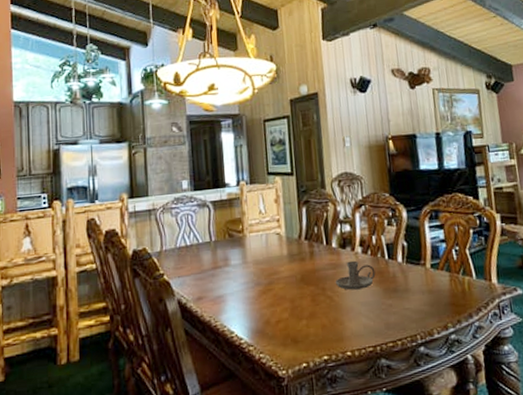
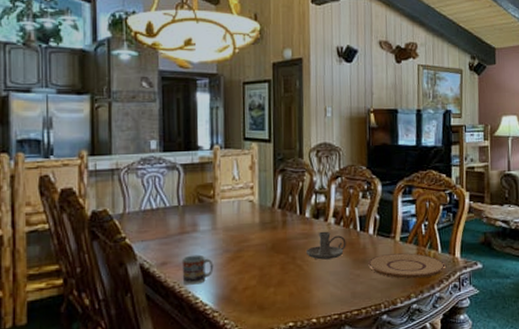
cup: none [216,288,247,319] -> present [181,254,214,285]
plate: none [398,280,482,308] -> present [367,253,446,279]

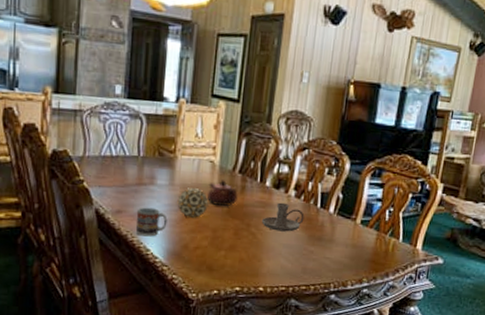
decorative ball: none [221,229,252,259] -> present [177,188,209,218]
teapot: none [249,217,280,244] -> present [206,180,238,207]
plate: present [367,253,446,279] -> none [323,235,405,265]

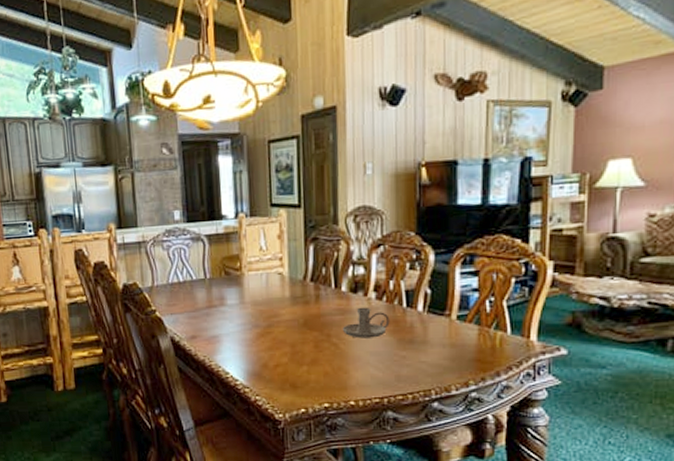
cup: present [135,207,168,237] -> none [210,329,243,359]
decorative ball: present [177,188,209,218] -> none [250,303,283,335]
teapot: present [206,180,238,207] -> none [279,291,313,319]

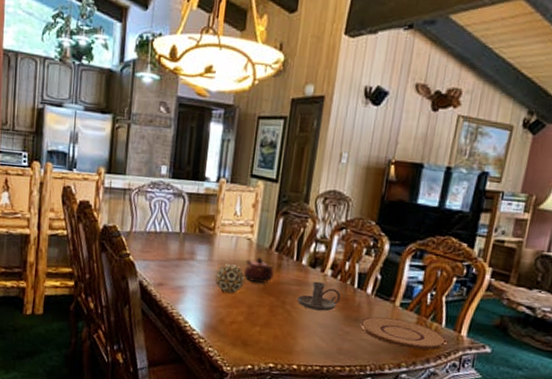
decorative ball: none [250,303,283,335] -> present [215,264,245,293]
teapot: none [279,291,313,319] -> present [243,257,274,283]
plate: none [415,333,516,364] -> present [359,316,447,351]

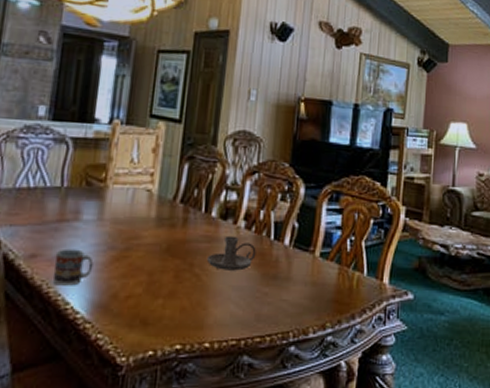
cup: none [175,281,206,310] -> present [52,248,94,286]
decorative ball: present [215,264,245,293] -> none [106,222,144,259]
teapot: present [243,257,274,283] -> none [141,211,179,244]
plate: present [359,316,447,351] -> none [278,271,371,305]

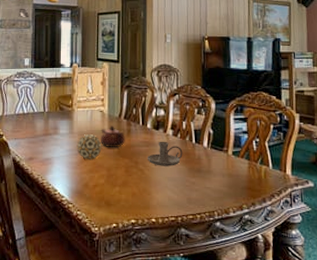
cup: present [52,248,94,286] -> none [44,153,70,178]
decorative ball: none [106,222,144,259] -> present [77,134,102,160]
teapot: none [141,211,179,244] -> present [100,126,125,148]

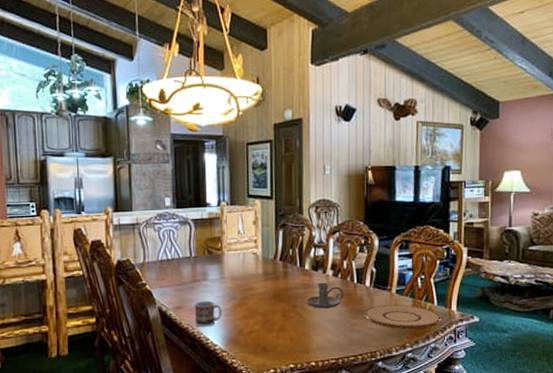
cup: none [44,153,70,178] -> present [194,300,222,327]
decorative ball: present [77,134,102,160] -> none [228,279,256,306]
teapot: present [100,126,125,148] -> none [254,268,282,293]
plate: none [202,166,277,192] -> present [364,305,441,330]

